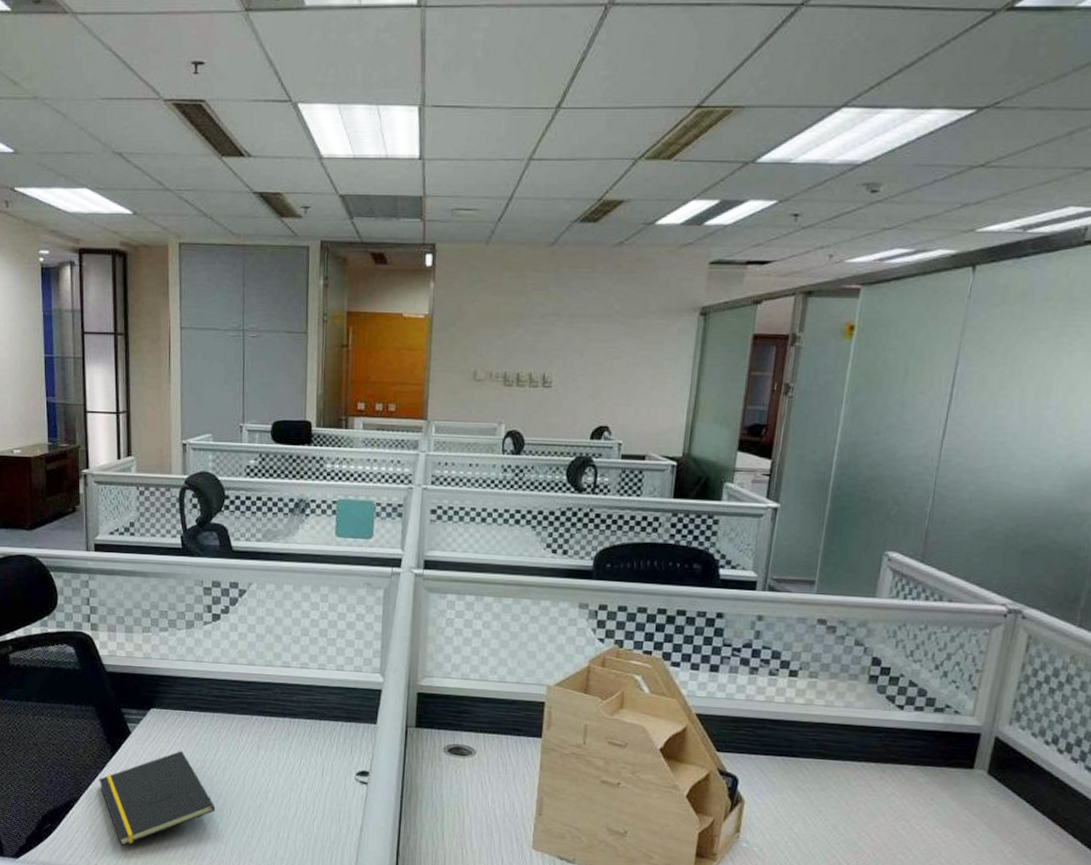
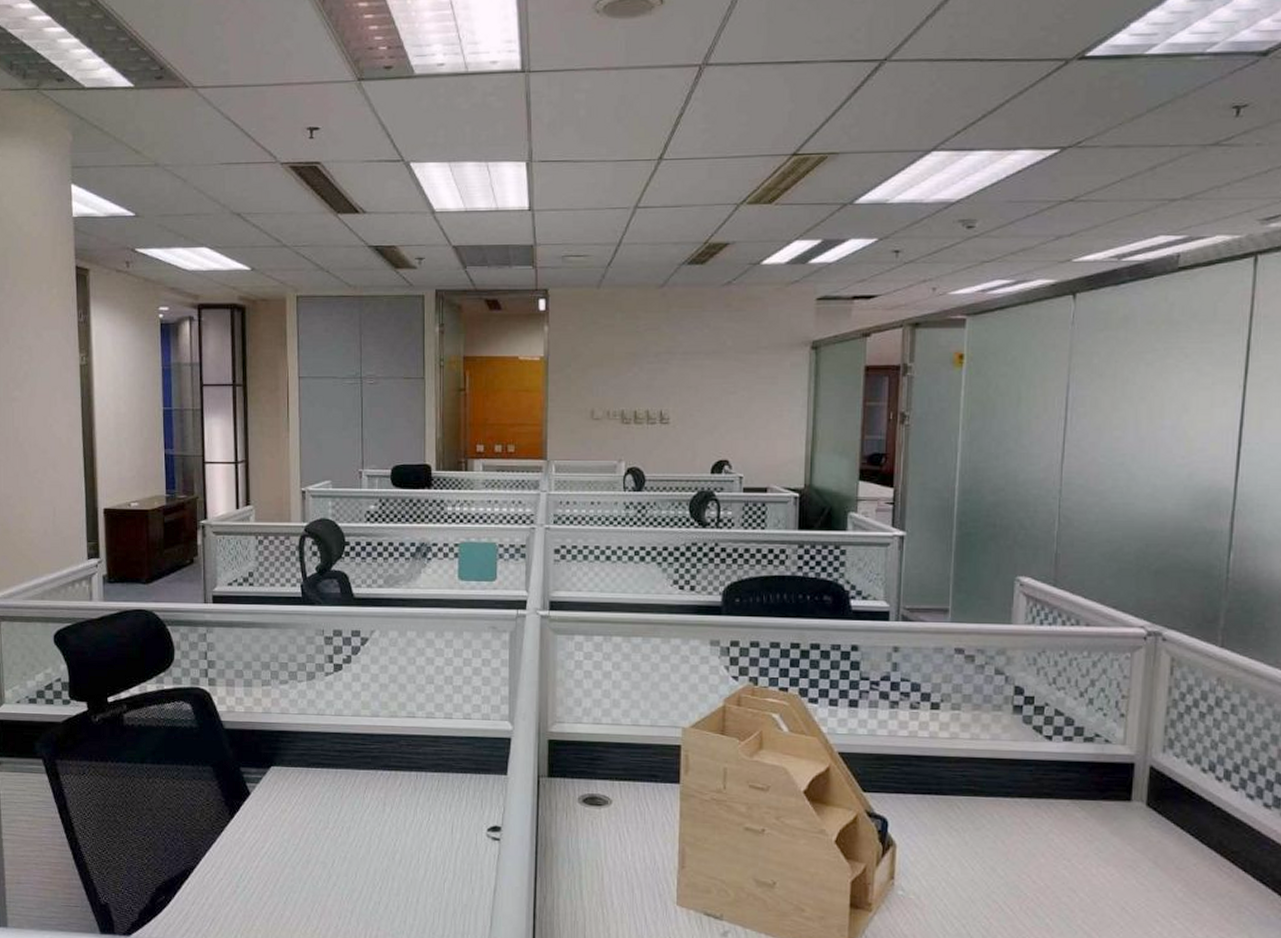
notepad: present [99,750,216,846] -> none [216,811,340,918]

